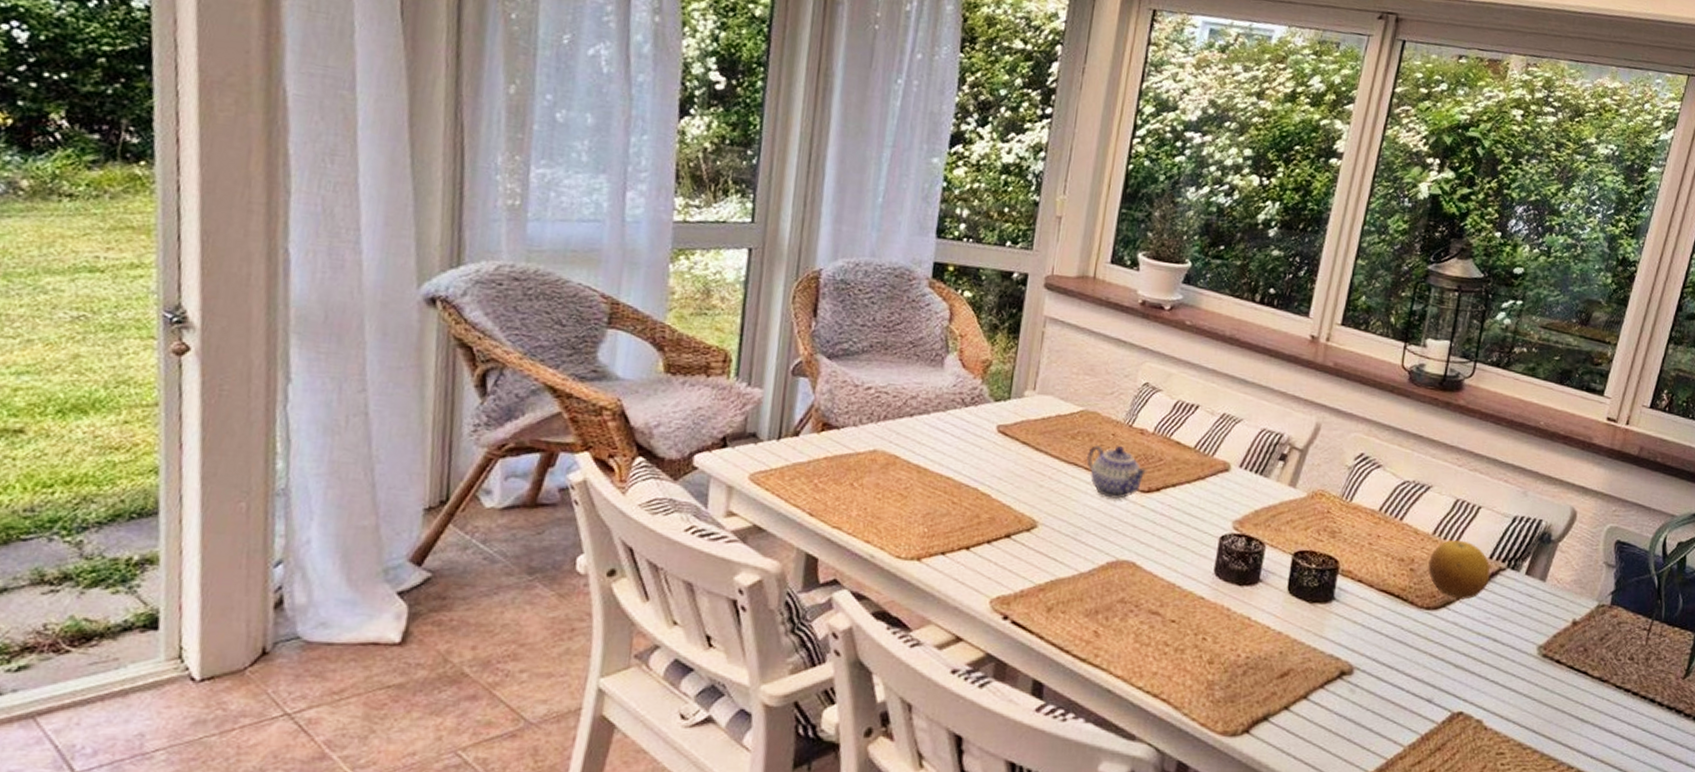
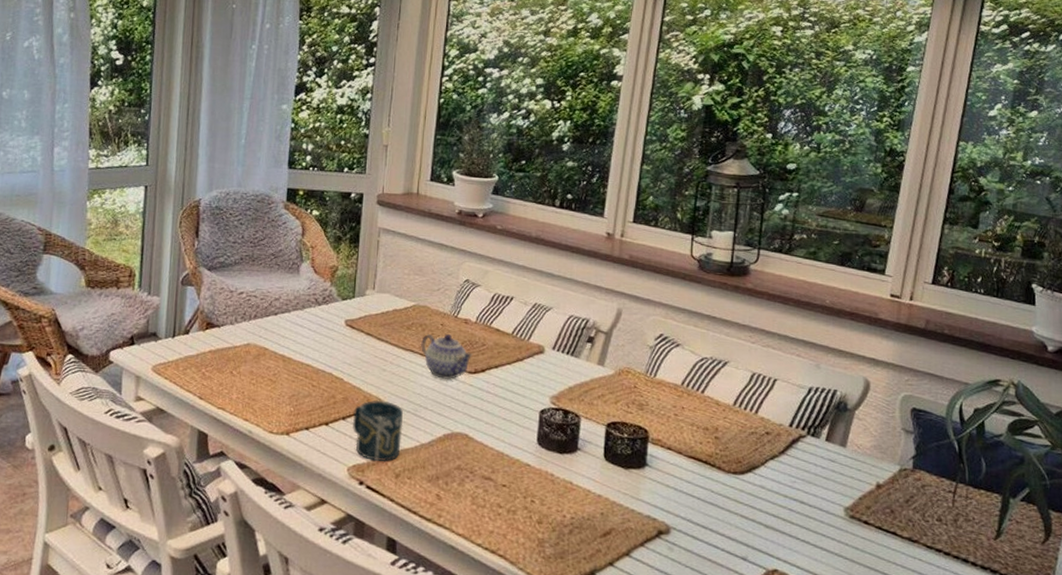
cup: none [998,521,1061,594] -> present [352,400,403,462]
fruit: present [1428,540,1490,600] -> none [732,410,791,465]

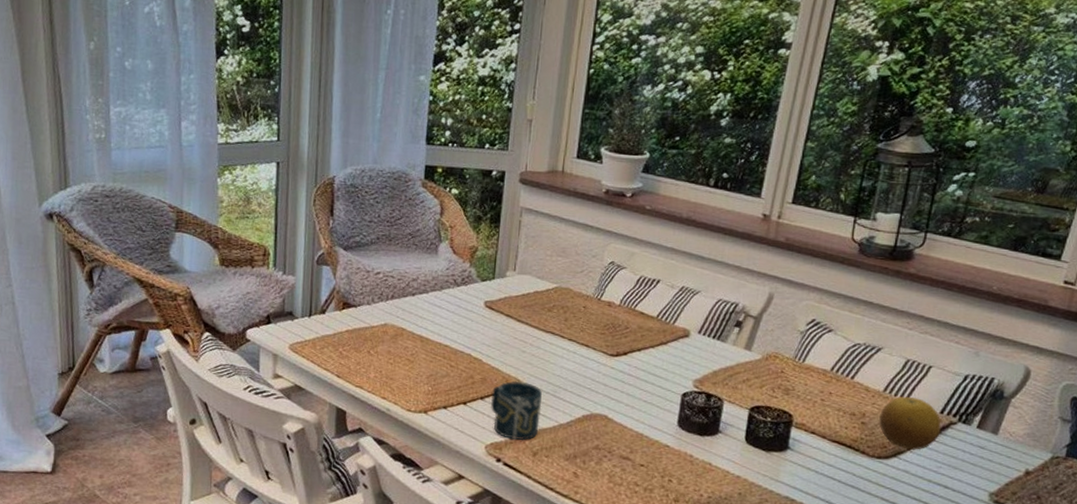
teapot: present [421,334,473,380] -> none [562,317,615,363]
fruit: none [732,410,791,465] -> present [879,397,941,450]

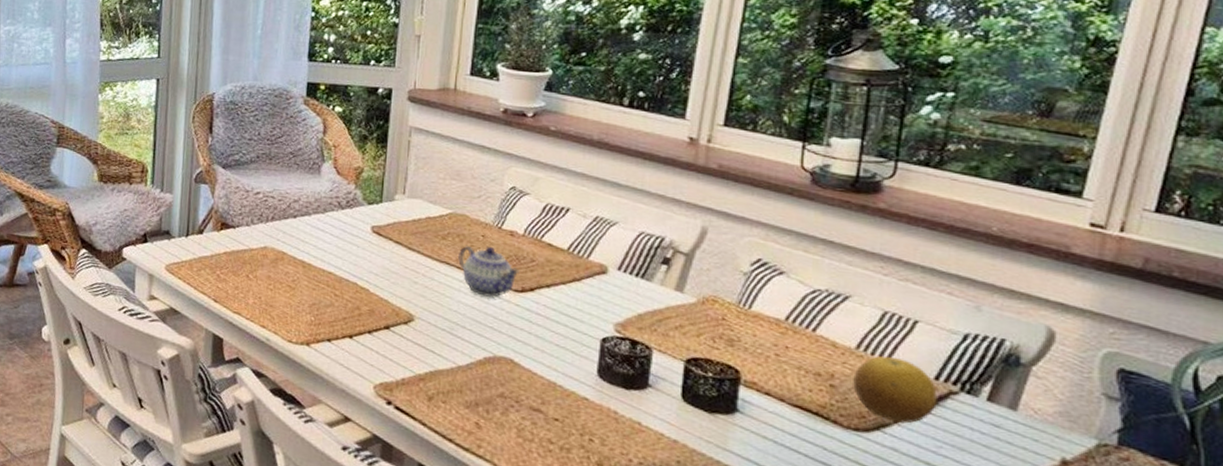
cup: present [490,381,542,441] -> none [379,314,437,383]
teapot: none [562,317,615,363] -> present [458,246,520,298]

